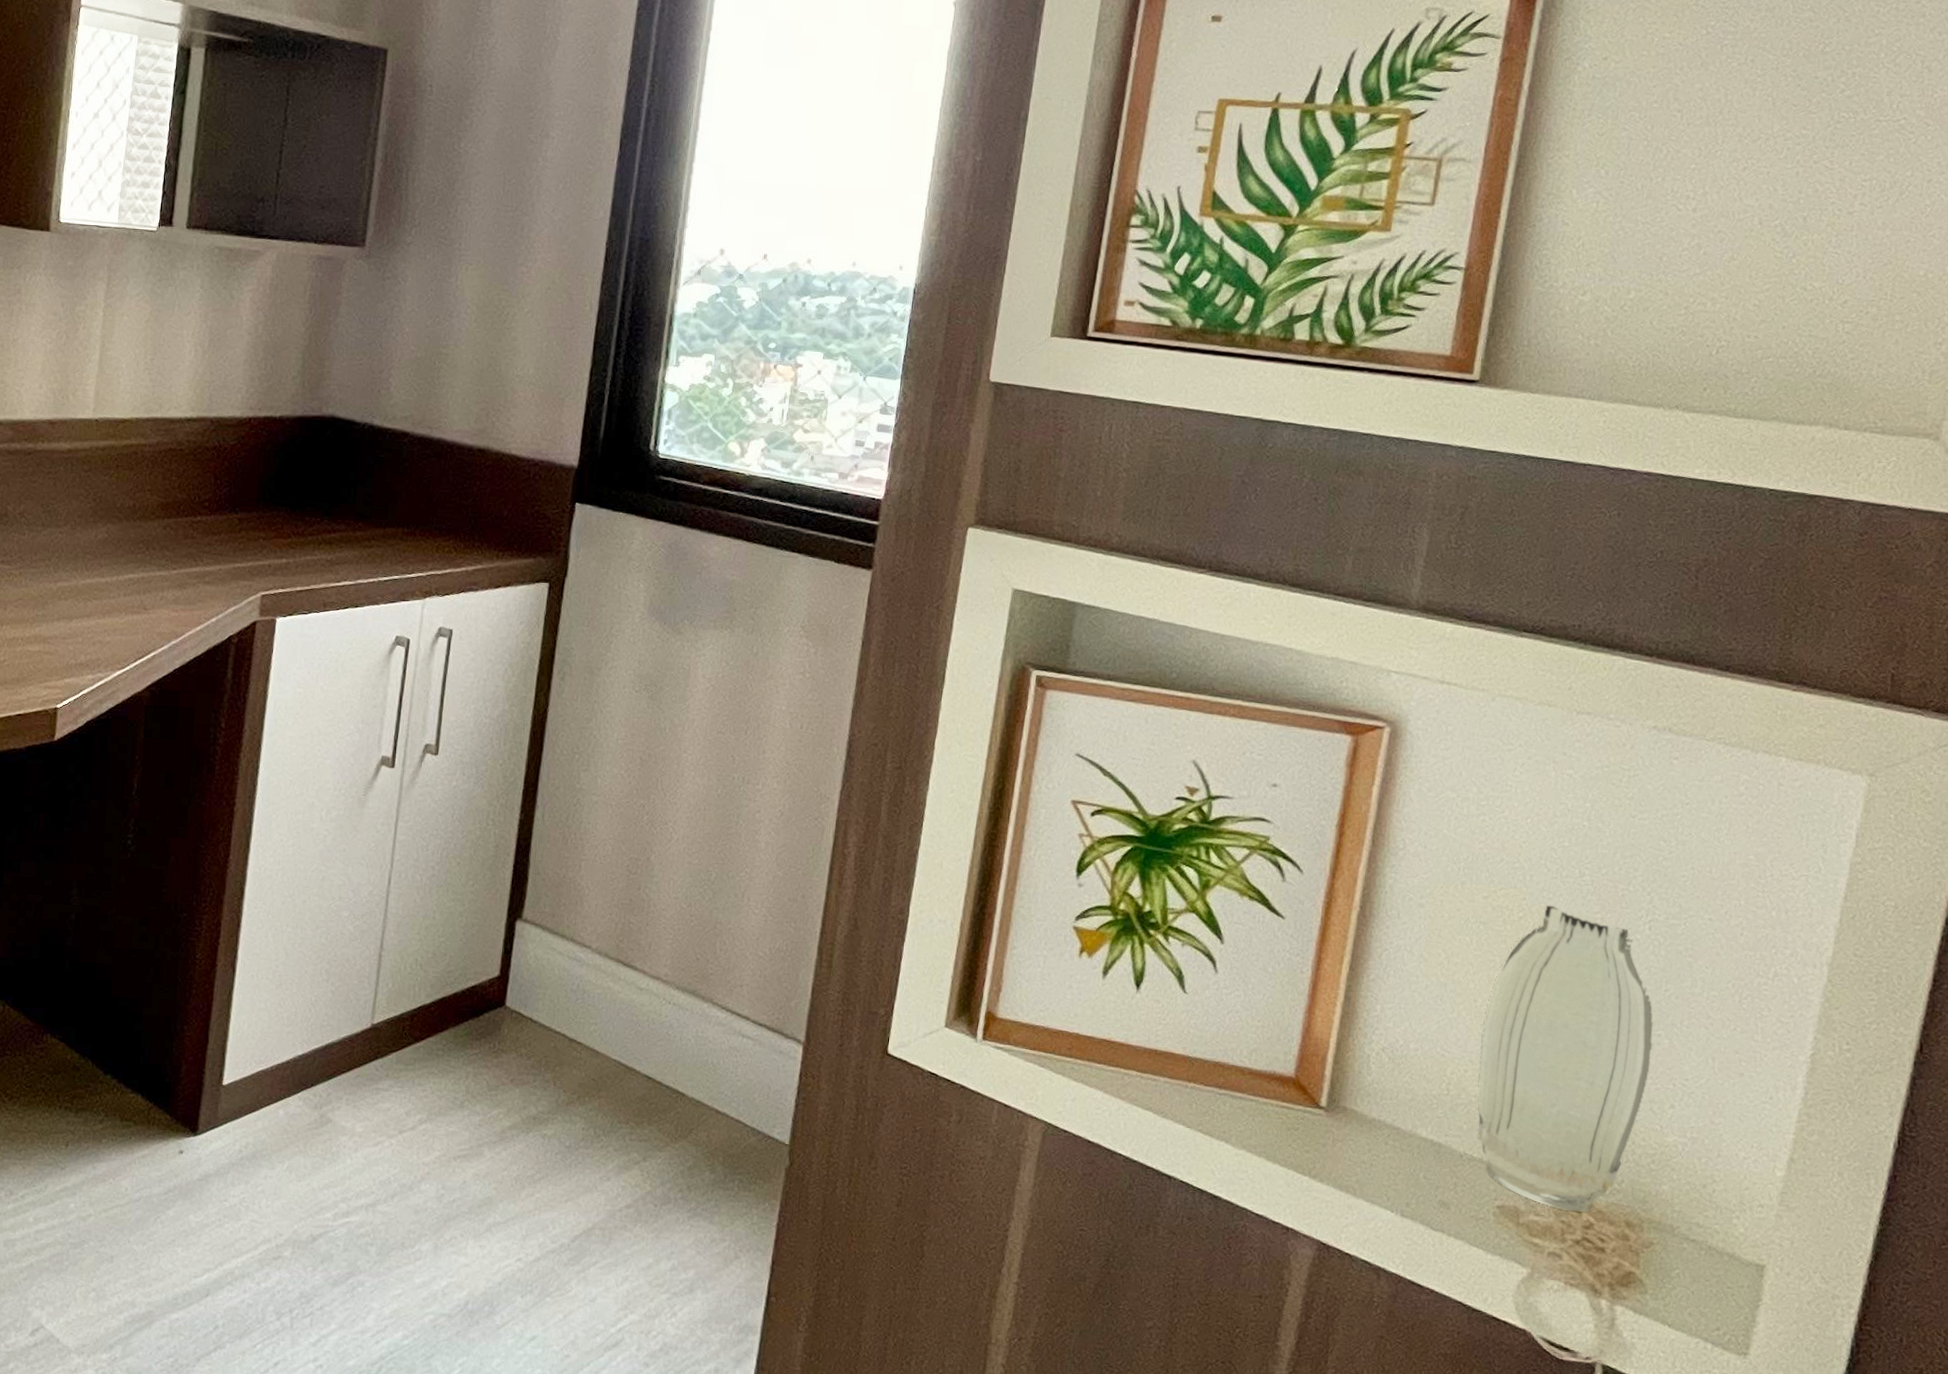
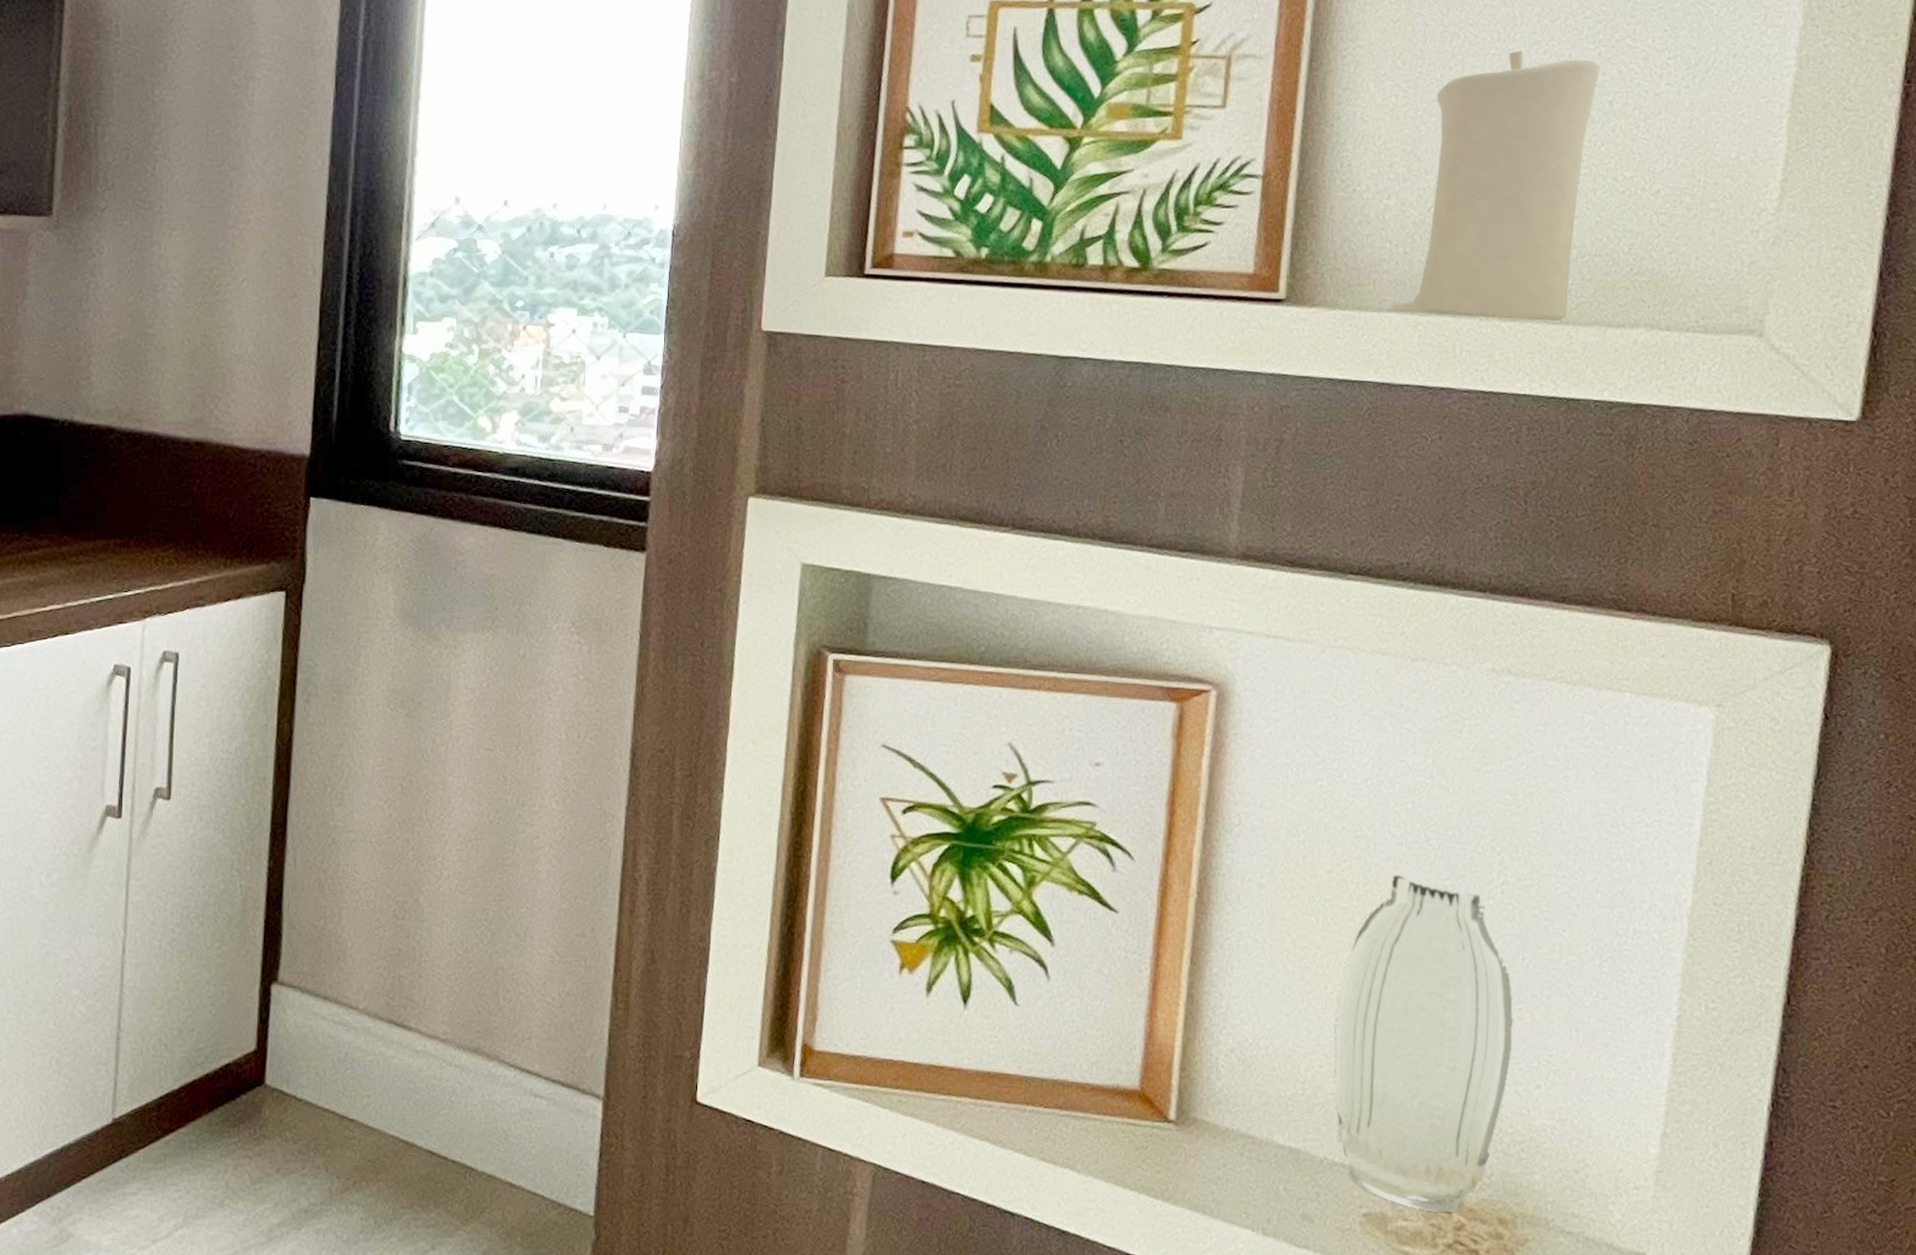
candle: none [1576,166,1797,415] -> present [1388,50,1600,321]

